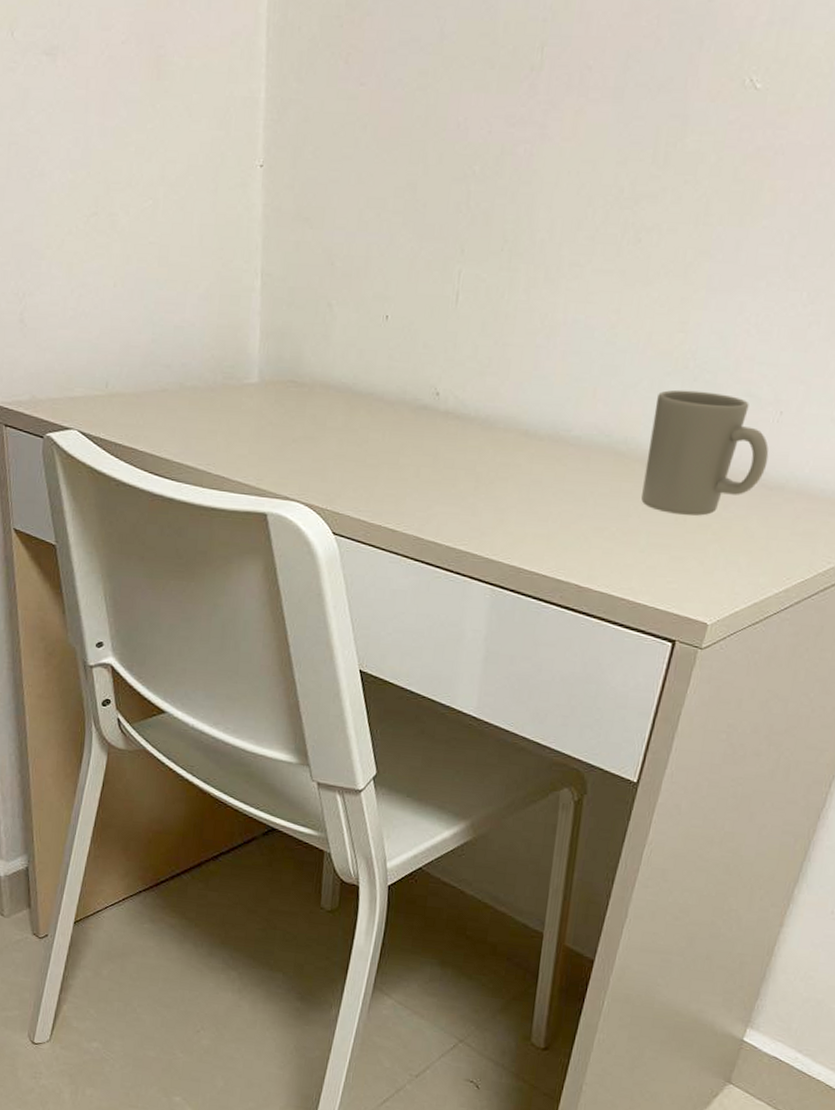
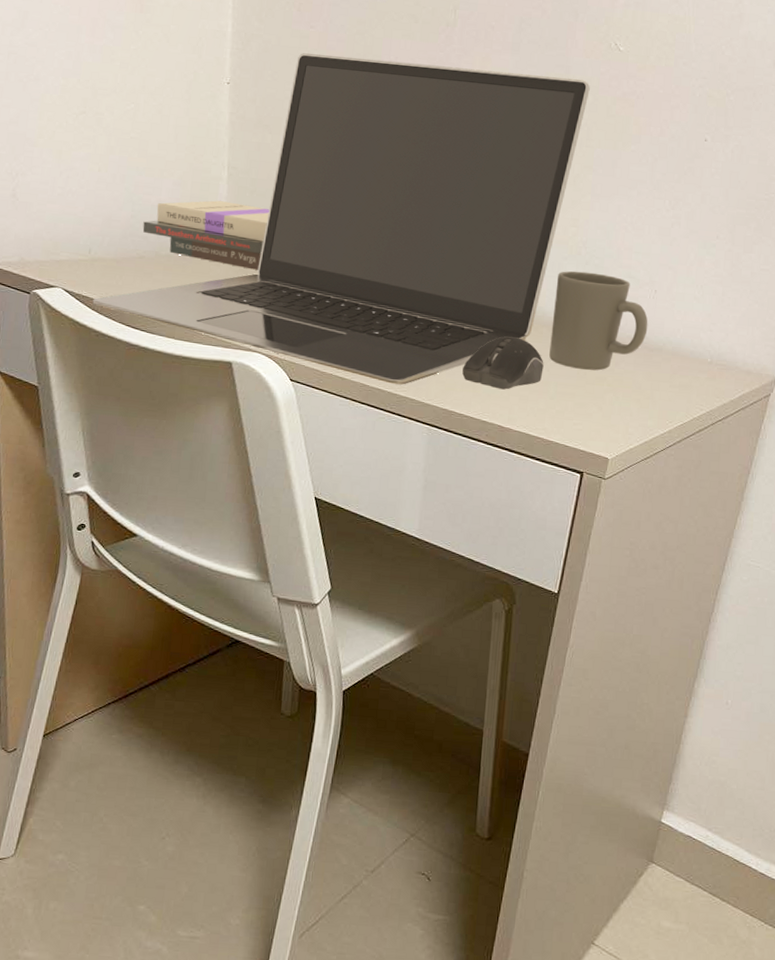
laptop: none [111,120,714,537] -> present [93,53,590,385]
books: none [165,317,310,402] -> present [142,200,270,270]
computer mouse: none [534,474,635,542] -> present [462,336,544,390]

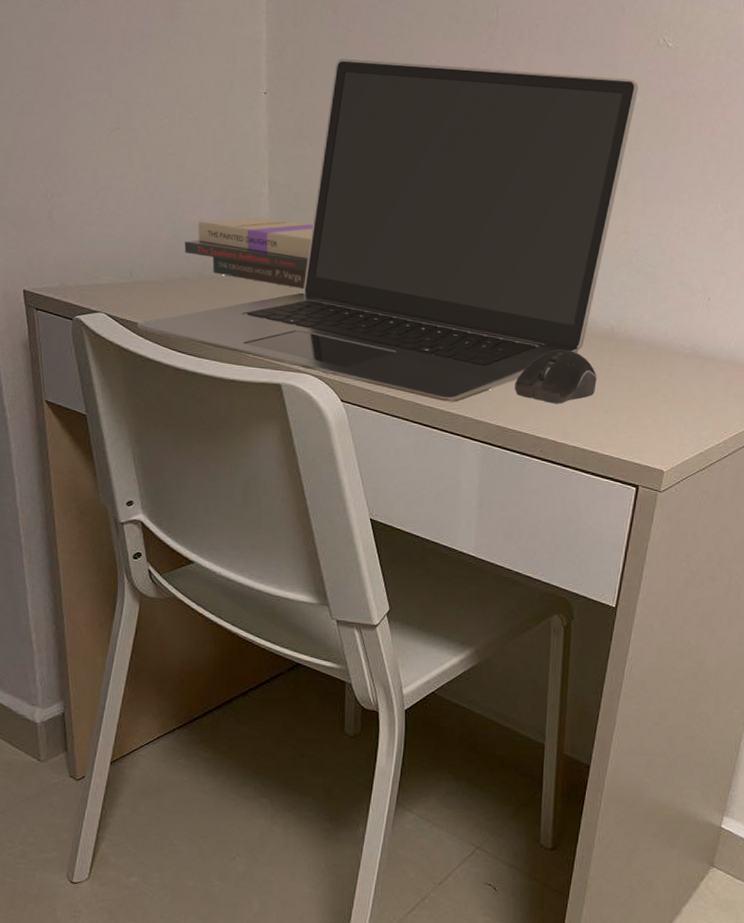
mug: present [549,270,648,371] -> none [602,280,702,382]

